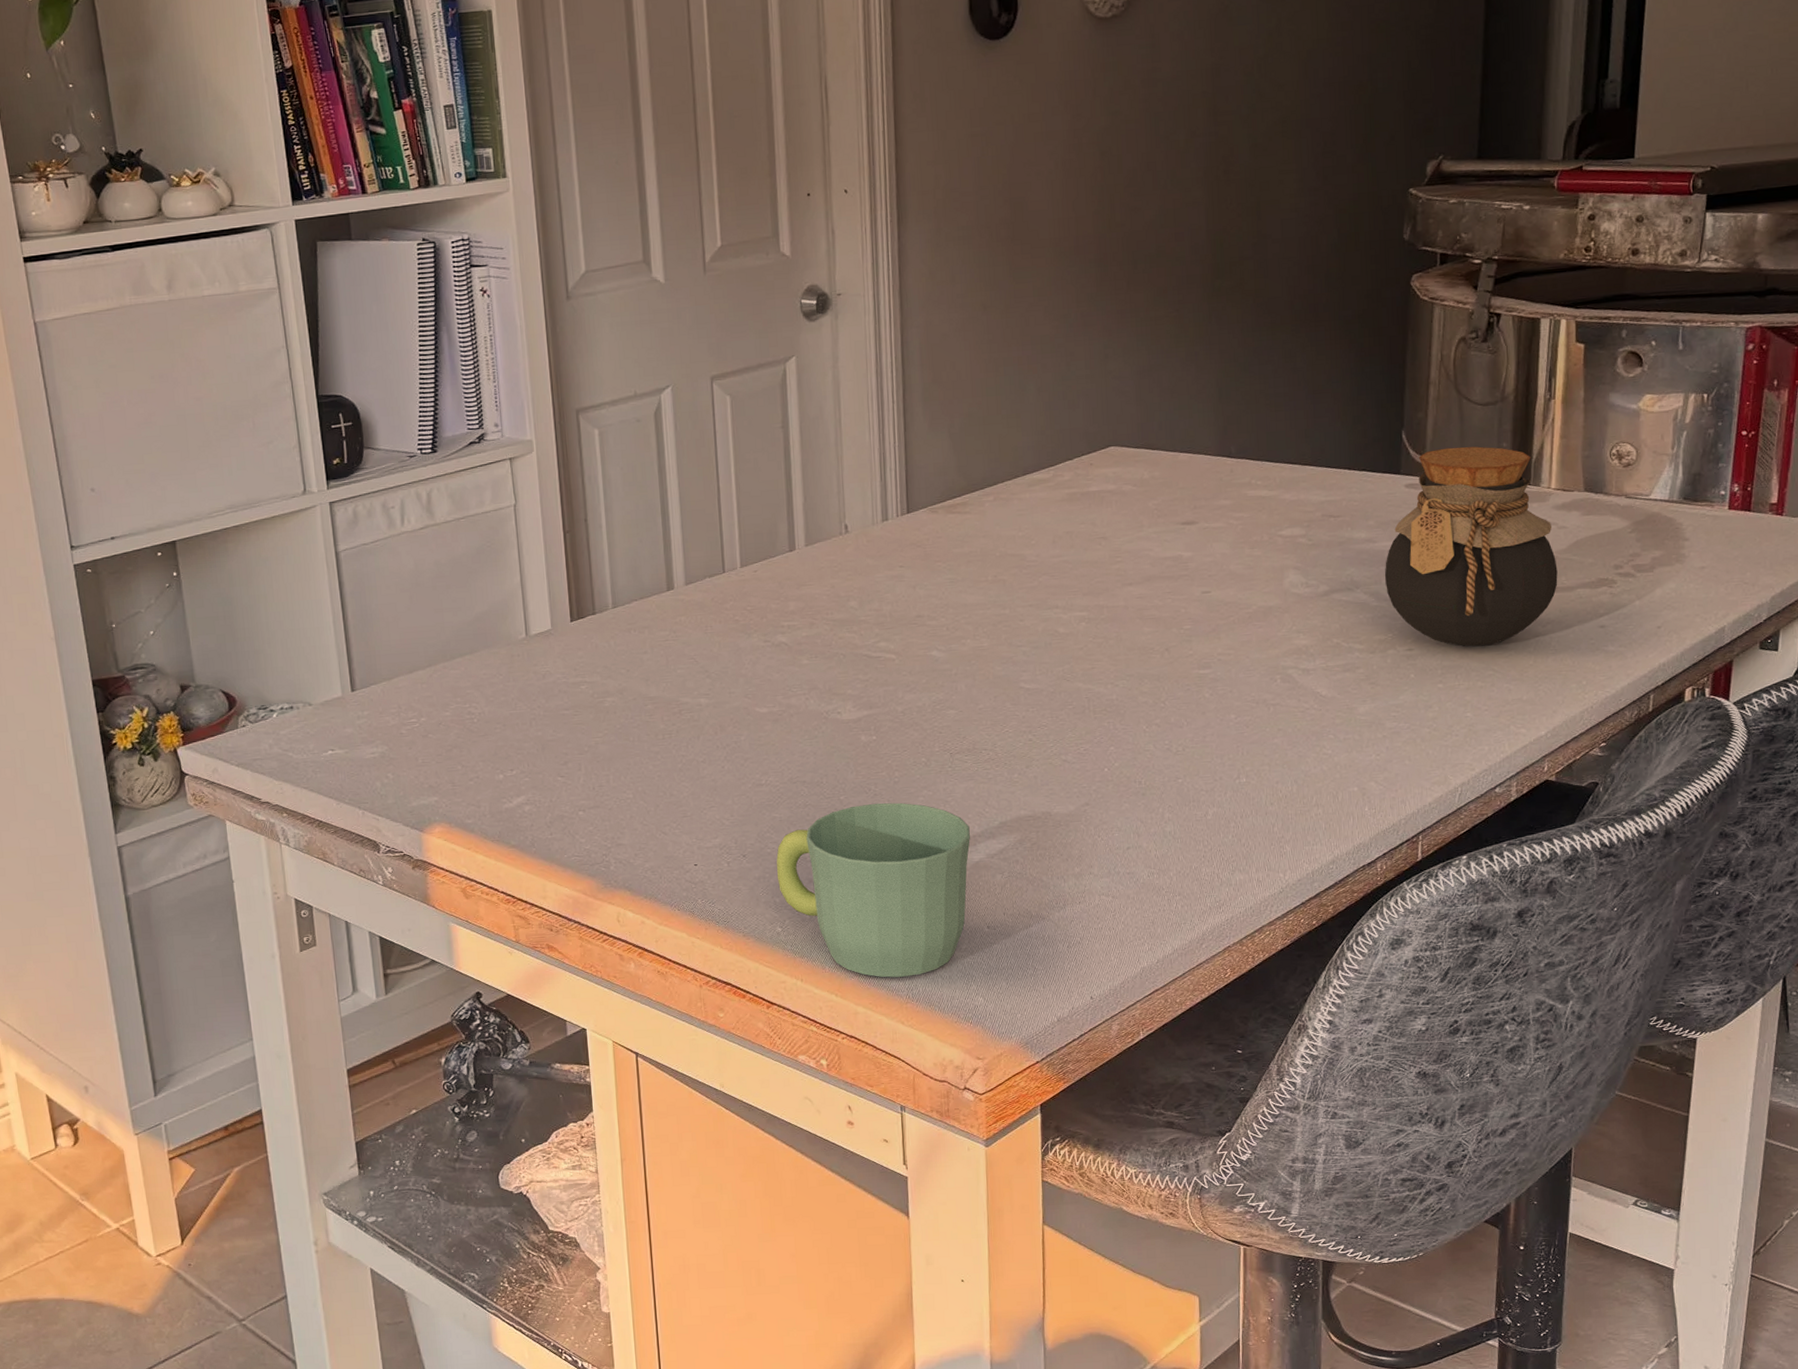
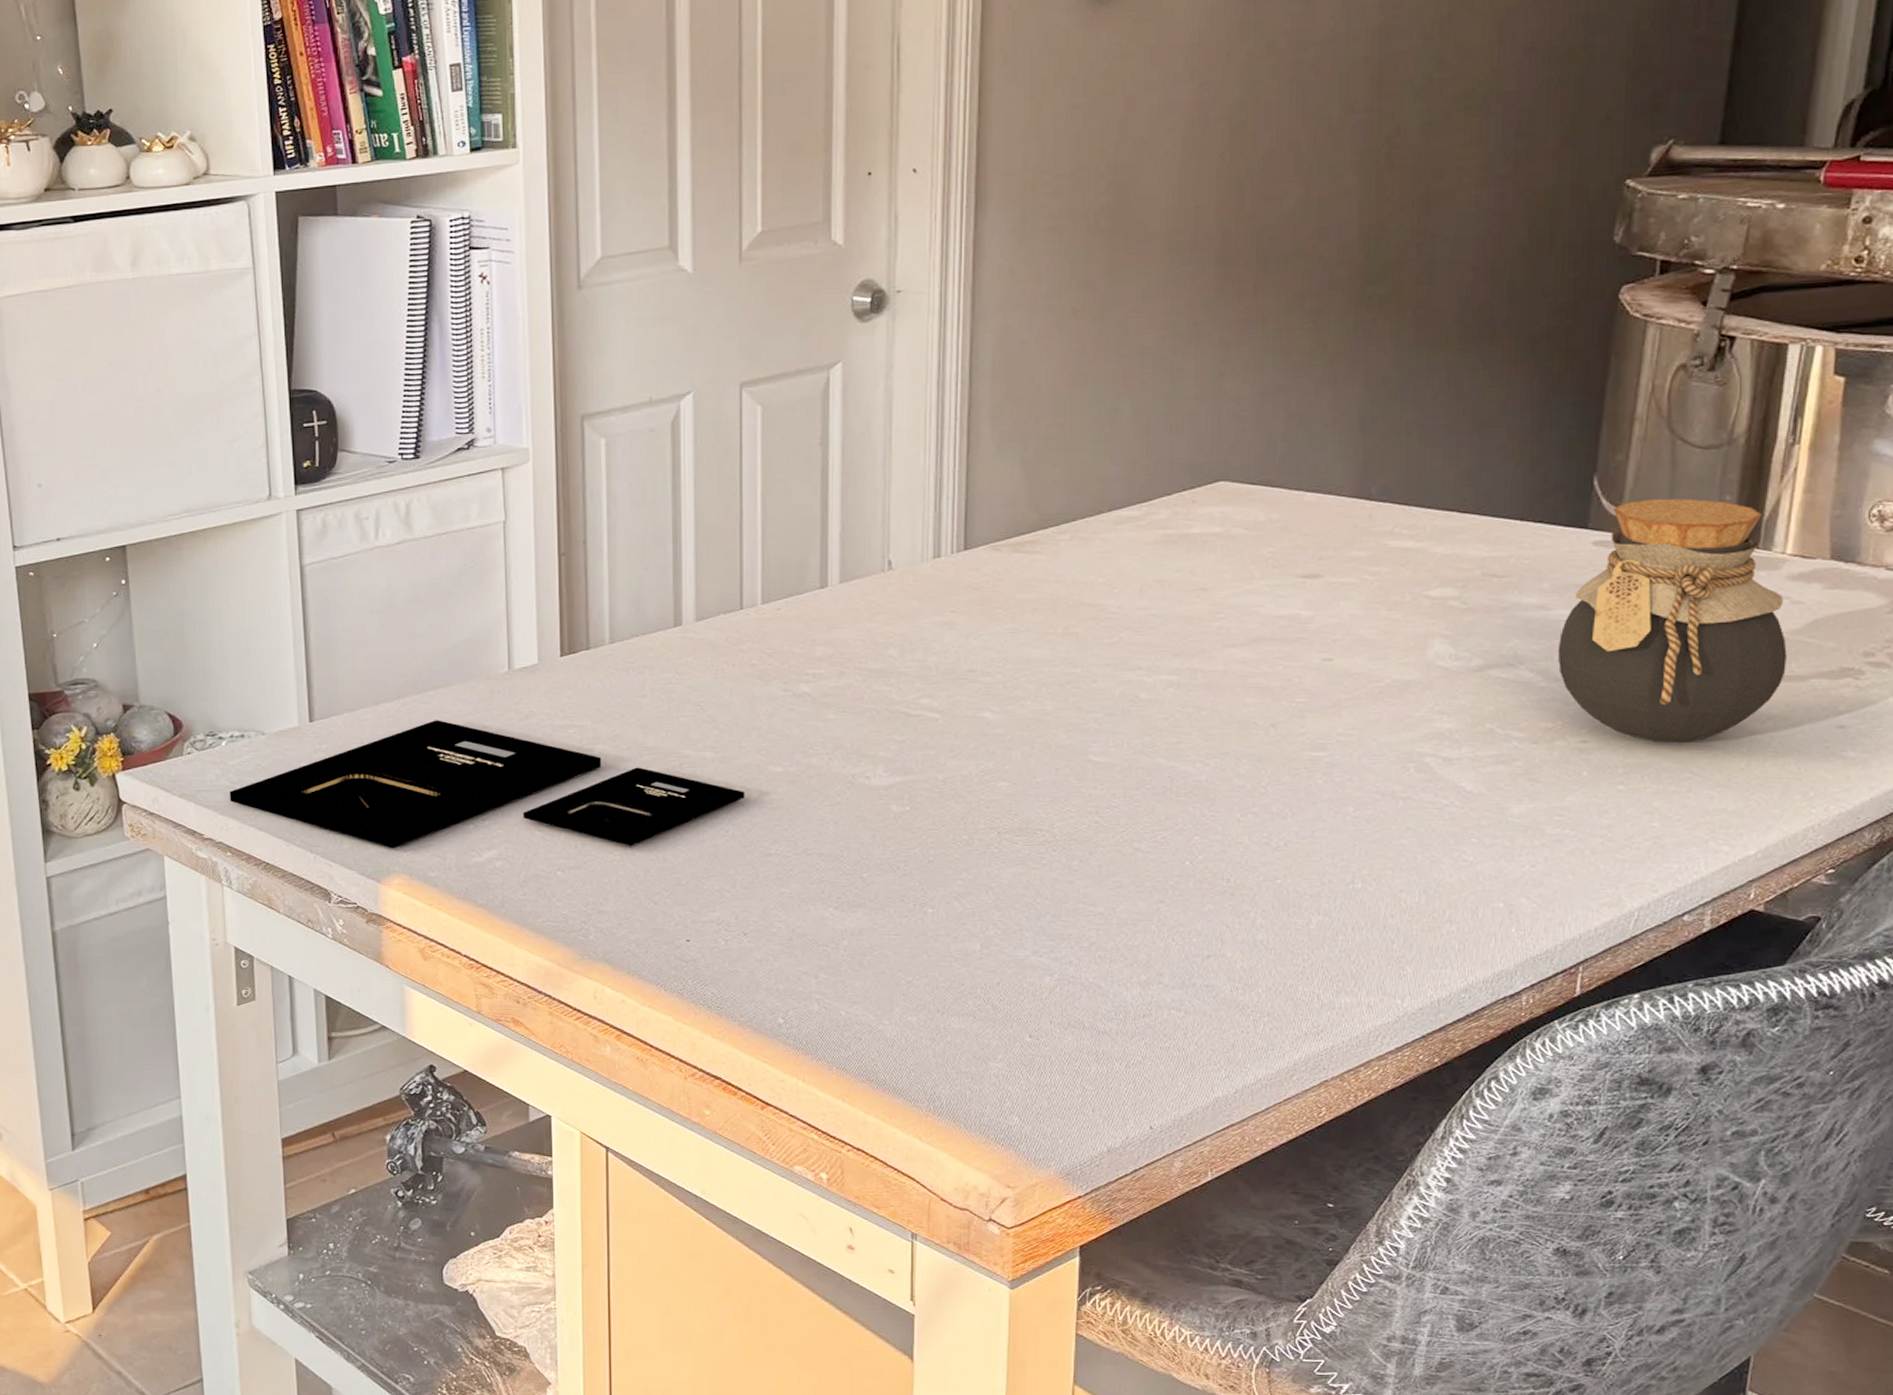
award: none [282,683,737,801] -> present [229,720,745,849]
mug: present [776,802,970,978] -> none [782,884,1015,1086]

